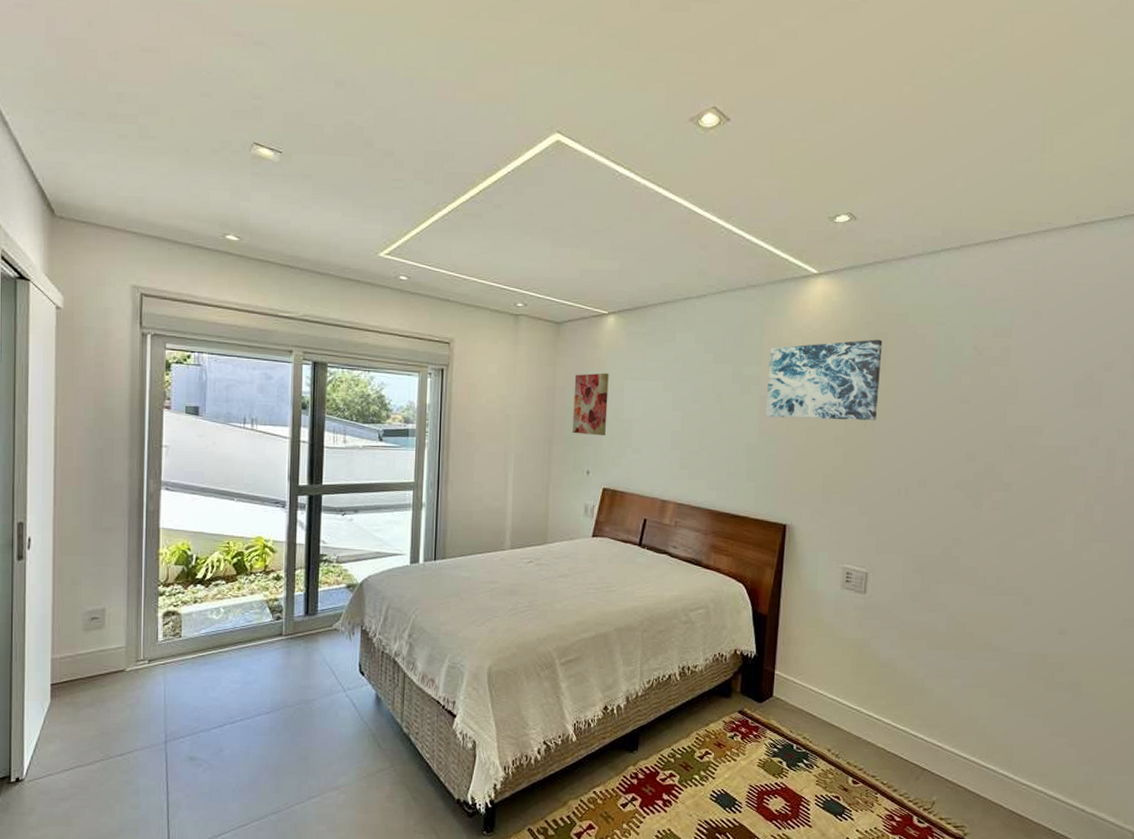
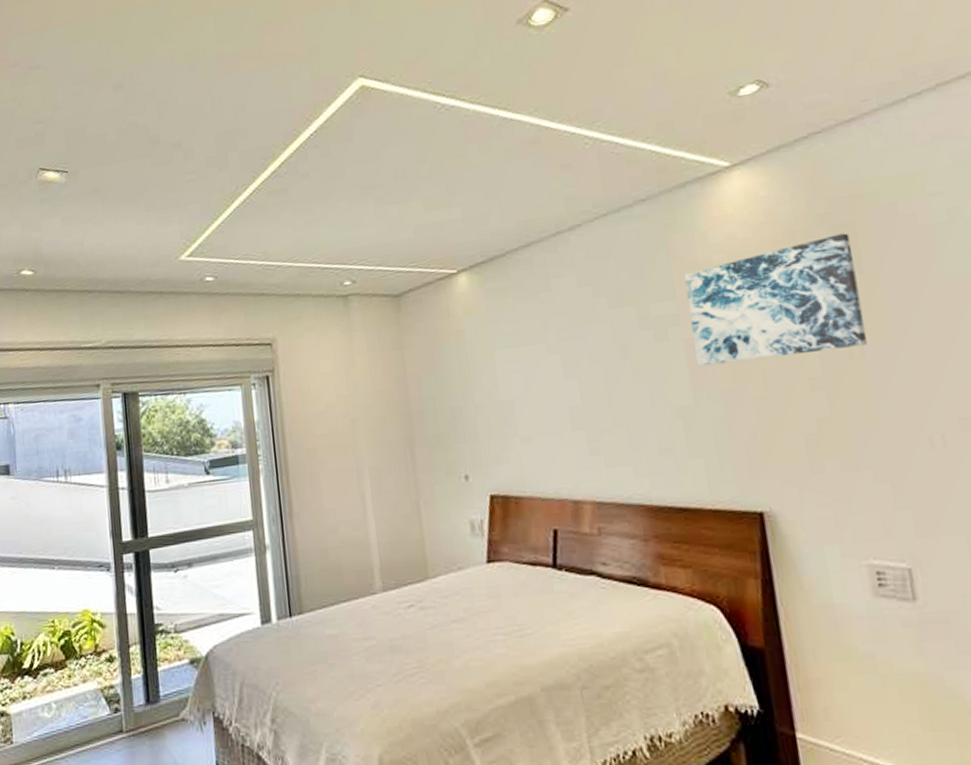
wall art: present [572,373,609,436] -> none [428,345,481,430]

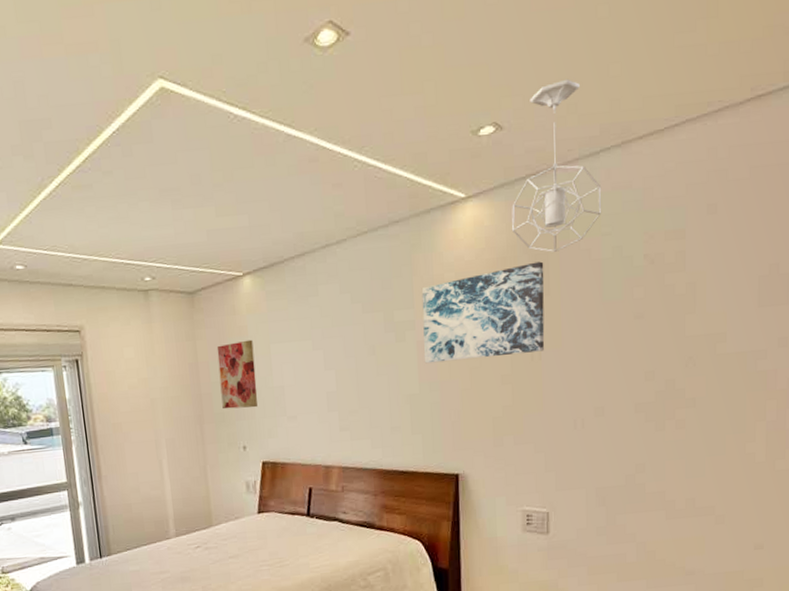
wall art: none [428,345,481,430] -> present [216,339,258,409]
pendant light: none [794,22,922,221] -> present [512,78,601,252]

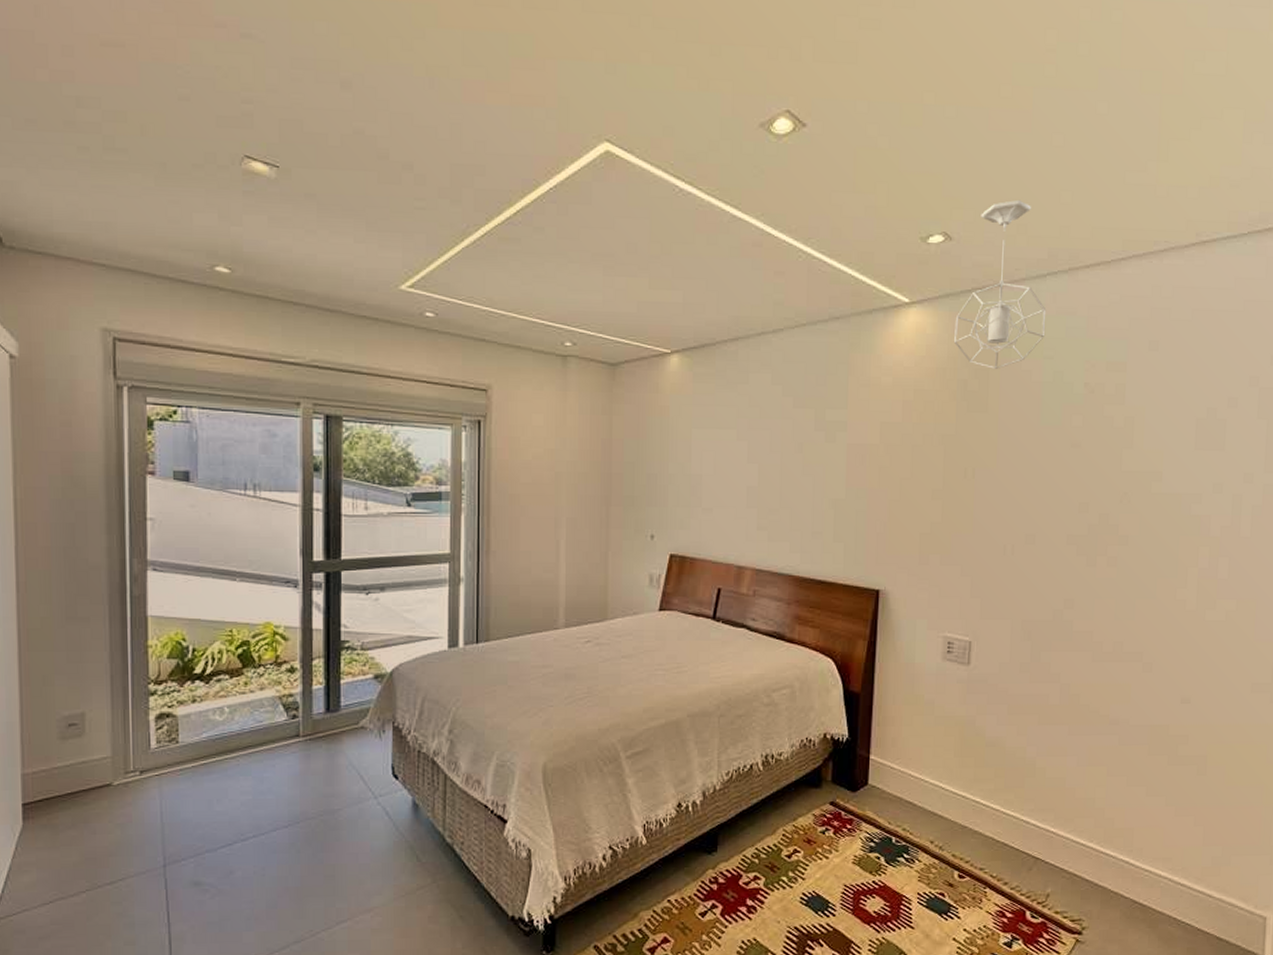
wall art: present [216,339,258,409] -> none [633,421,674,495]
wall art: present [421,261,545,364] -> none [853,377,984,470]

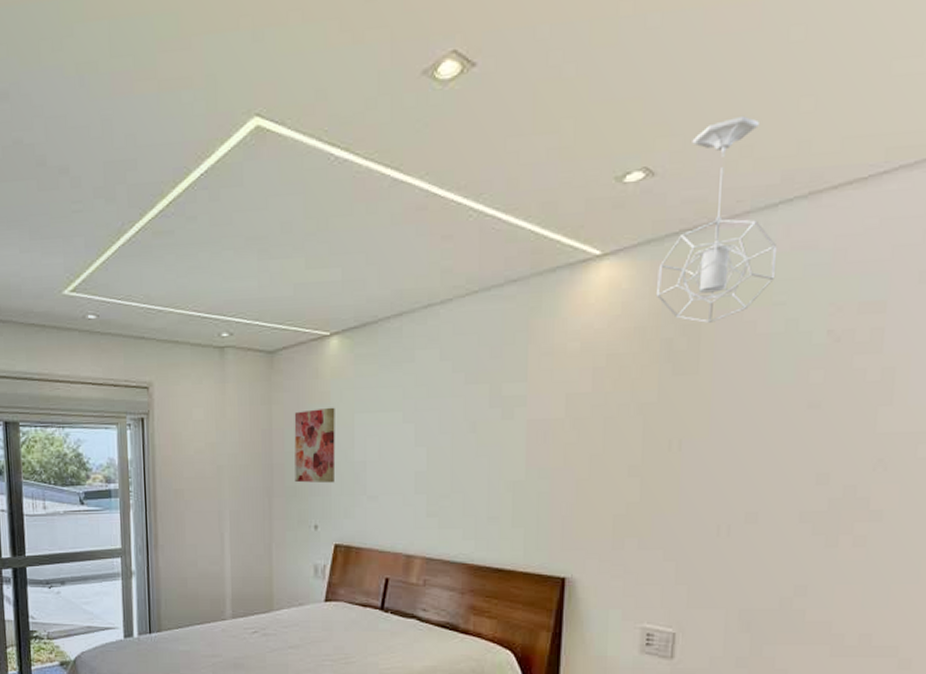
wall art: none [633,421,674,495] -> present [294,407,336,484]

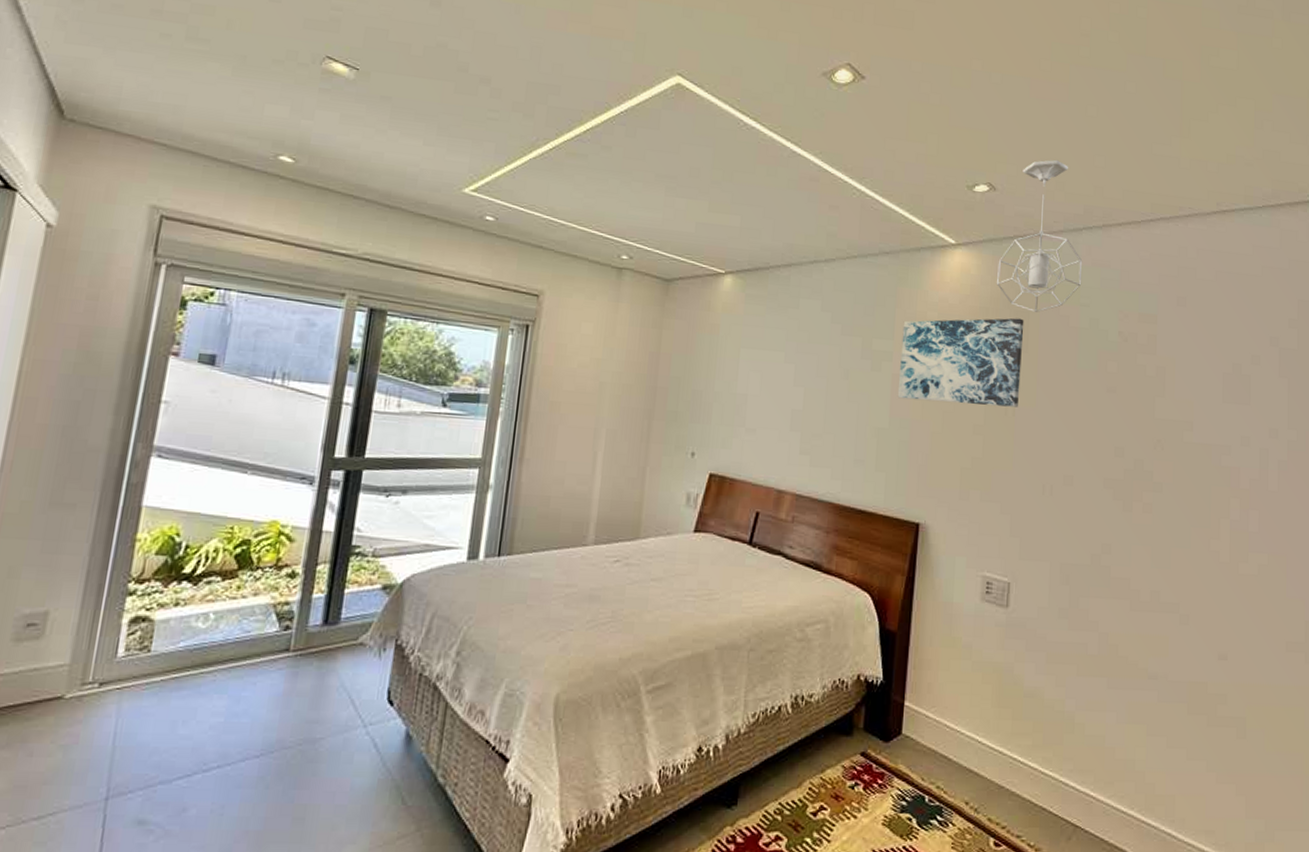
wall art: present [294,407,336,484] -> none [677,339,723,413]
wall art: none [534,333,694,447] -> present [897,318,1024,407]

